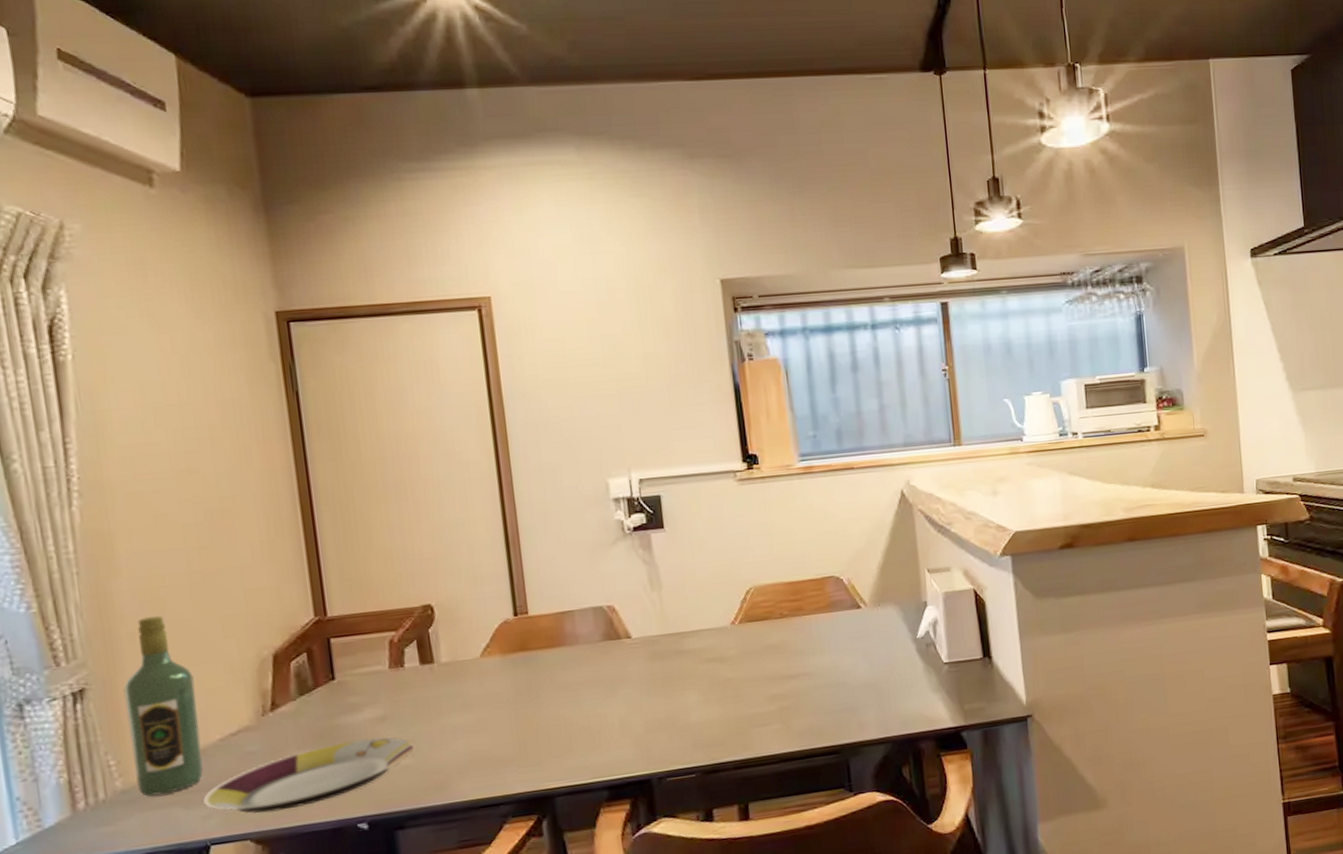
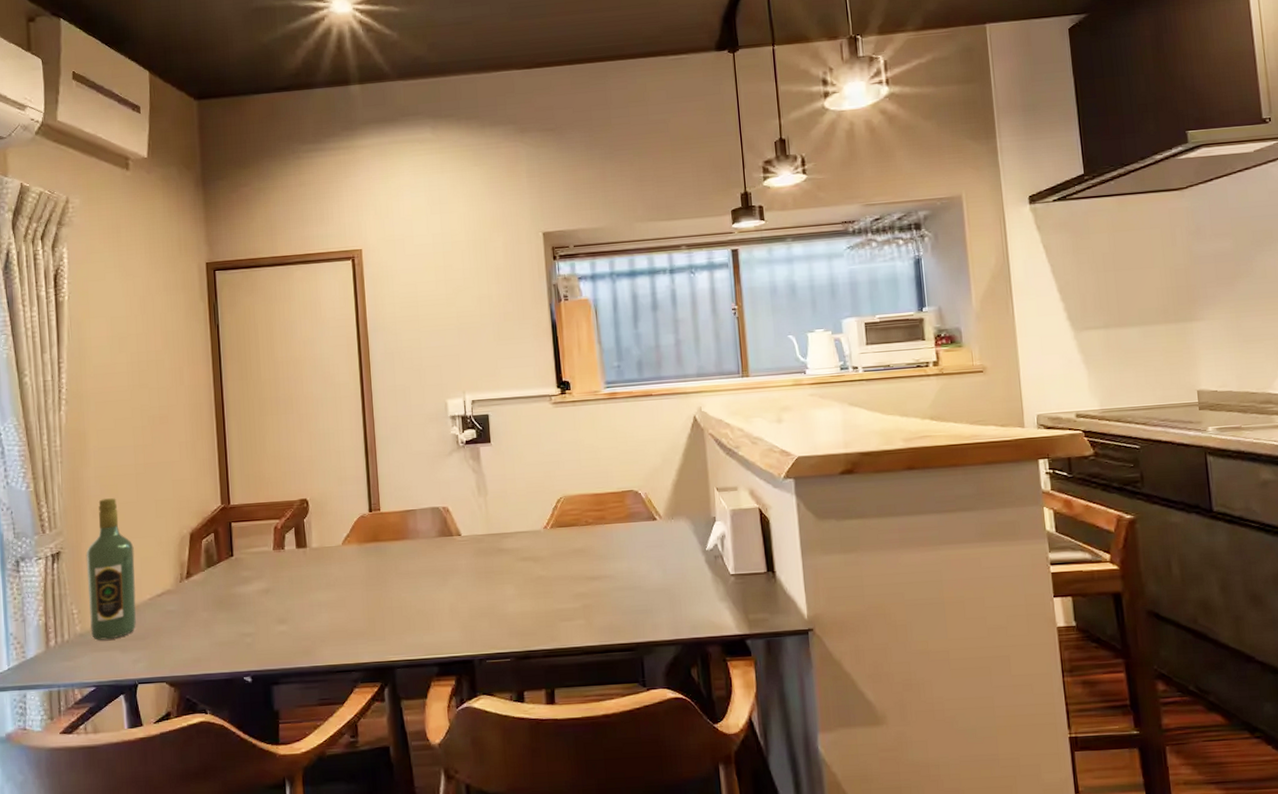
plate: present [203,737,414,814] -> none [135,607,289,661]

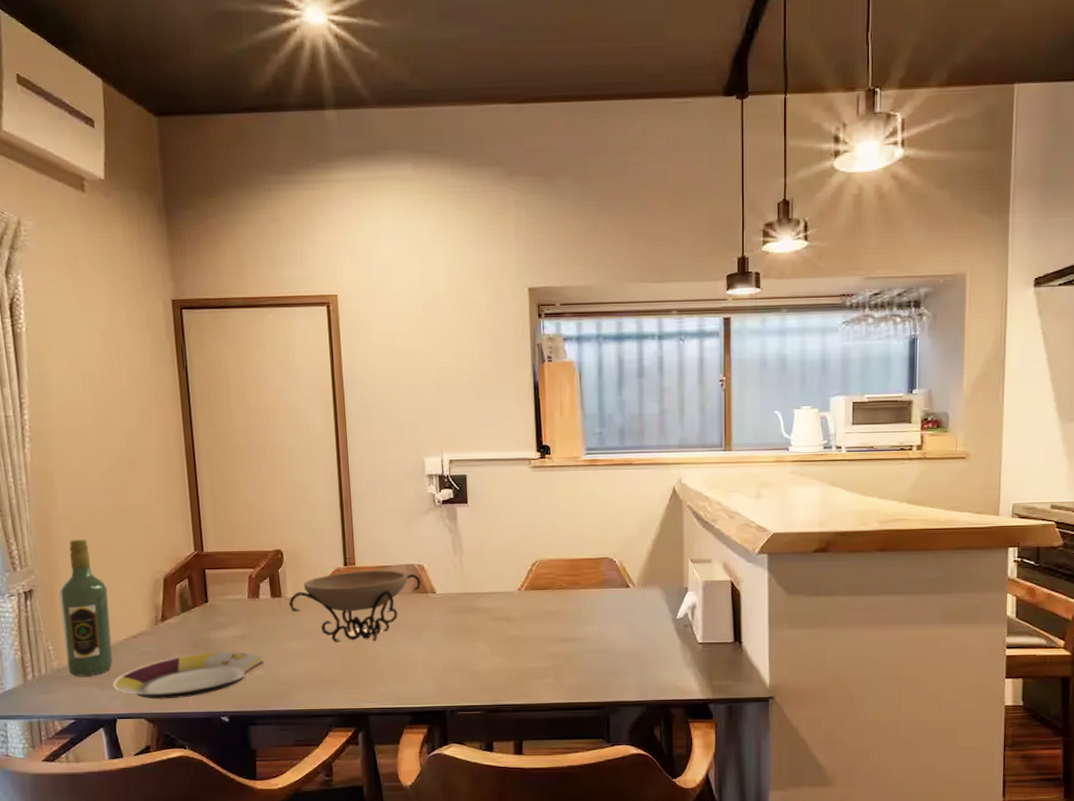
plate: none [135,607,289,661] -> present [112,652,264,699]
decorative bowl: none [313,514,446,592] -> present [288,570,421,642]

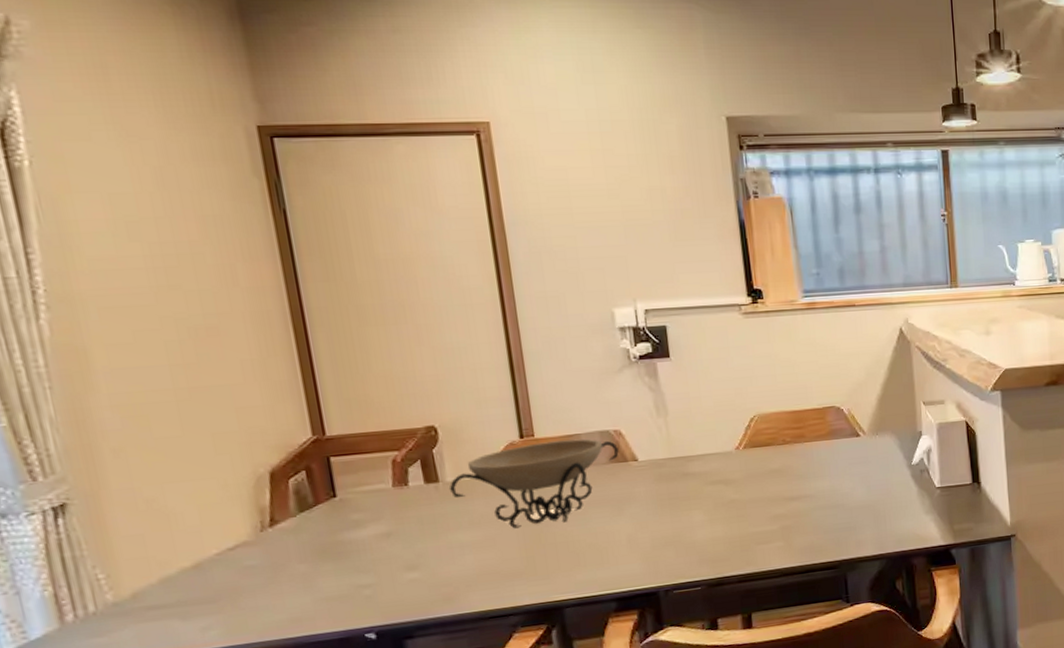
wine bottle: present [58,539,113,676] -> none [108,432,200,609]
plate: present [112,652,264,699] -> none [202,552,421,625]

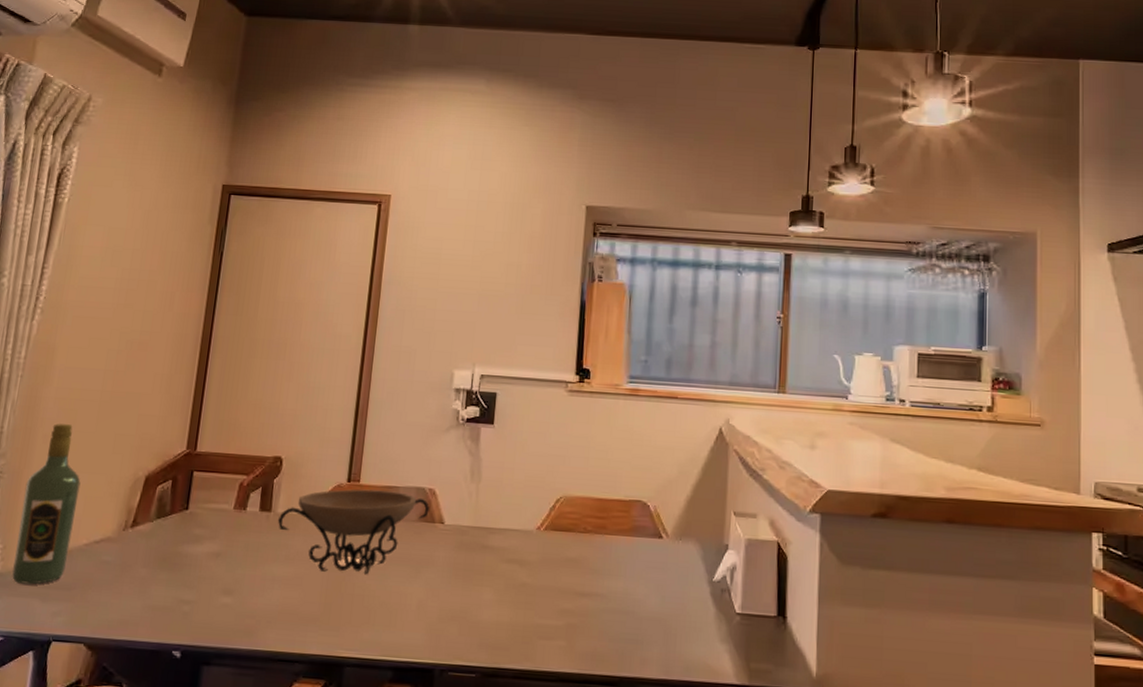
wine bottle: none [108,432,200,609] -> present [12,424,81,585]

